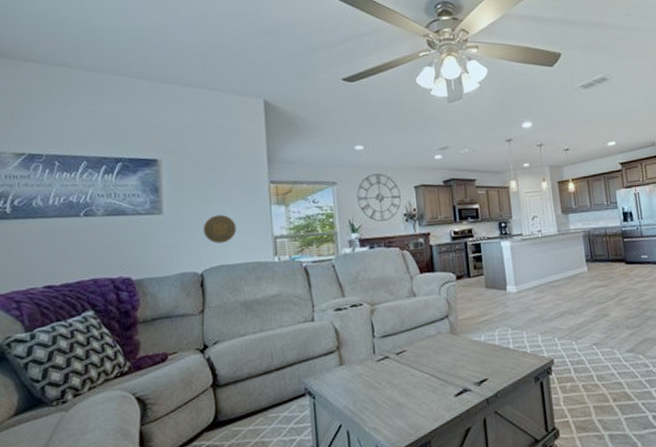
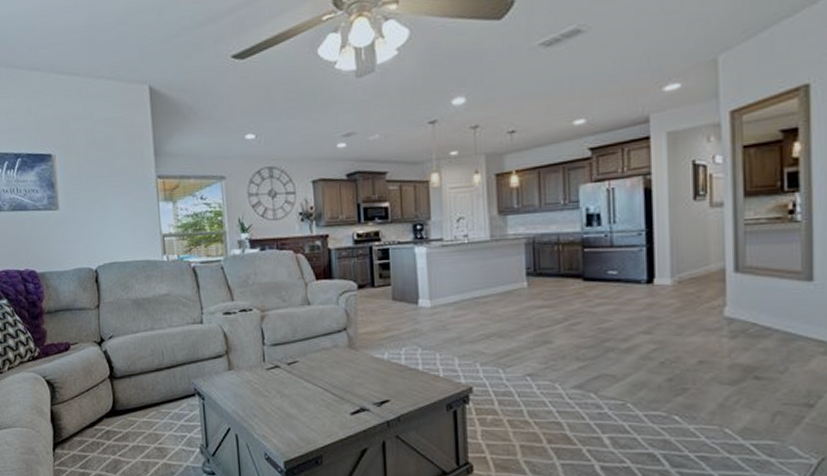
decorative plate: present [203,214,237,244] -> none [95,211,127,240]

